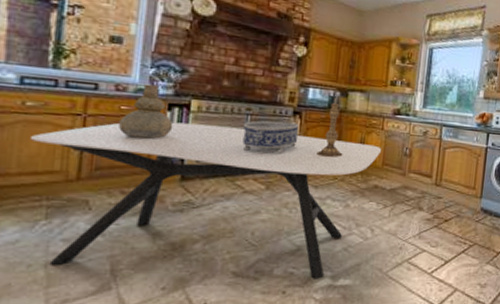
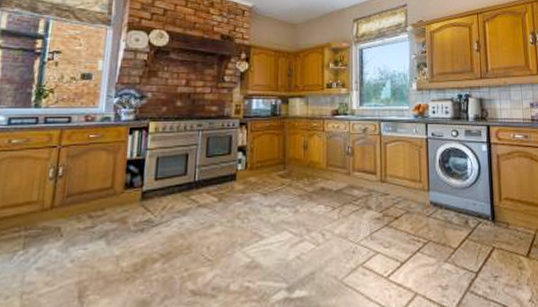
dining table: present [31,122,381,279] -> none [14,144,324,297]
vase: present [117,84,174,139] -> none [87,112,134,163]
decorative bowl: present [242,120,300,155] -> none [195,133,246,166]
candlestick: present [316,98,343,158] -> none [264,106,289,165]

